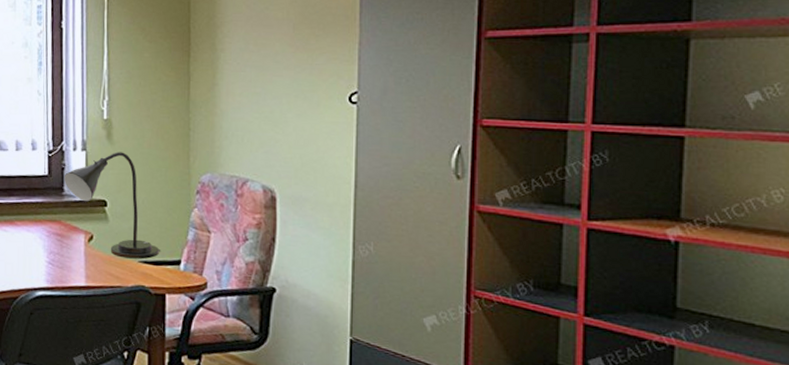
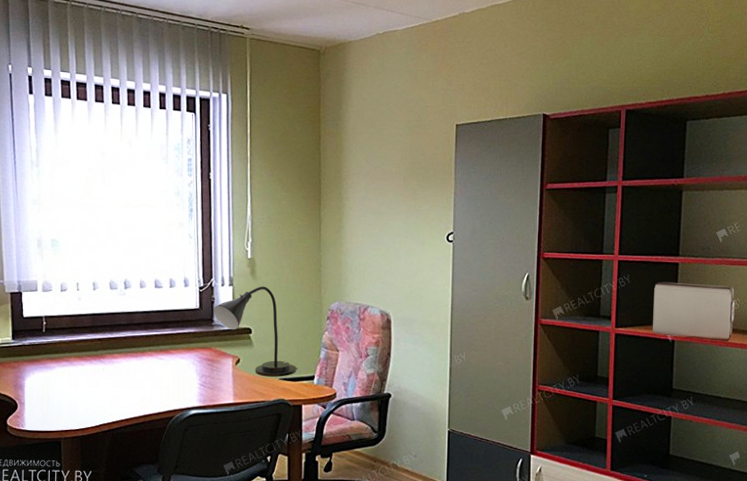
box: none [643,161,776,248] -> present [652,282,735,342]

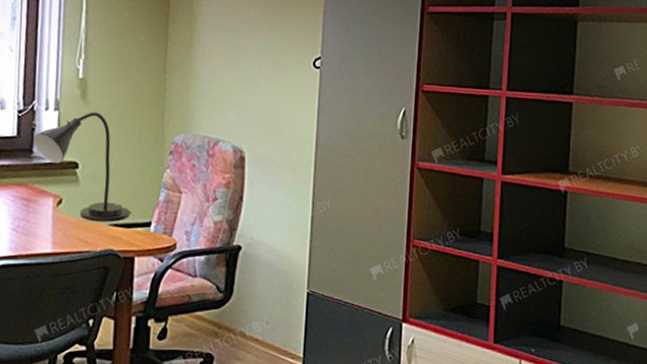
box: present [652,282,735,342] -> none [542,123,634,195]

